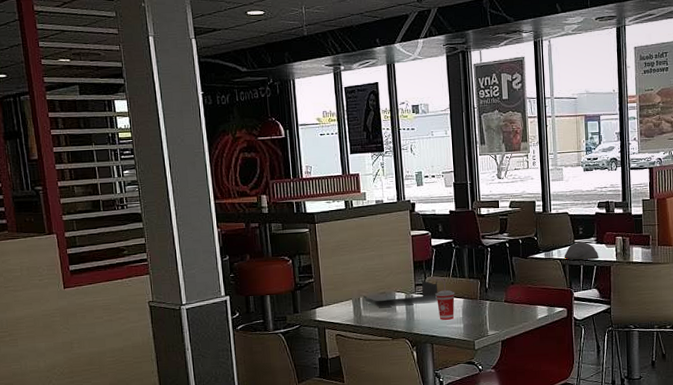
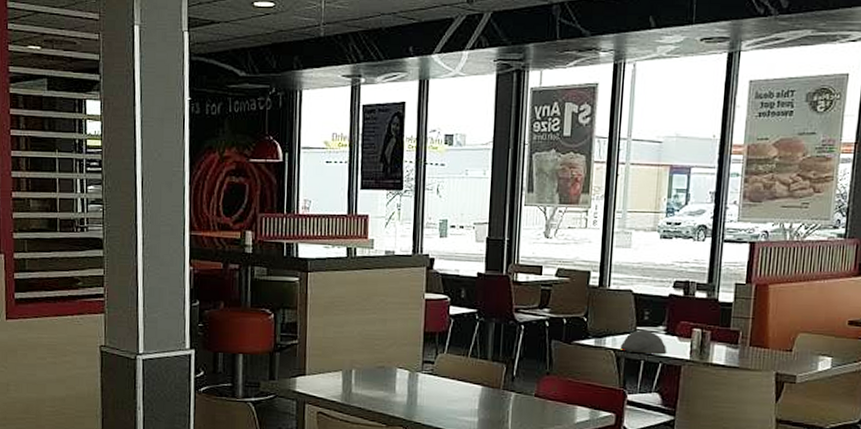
tray: present [363,280,438,307] -> none [356,357,452,386]
beverage cup: present [430,277,455,321] -> none [443,353,473,412]

